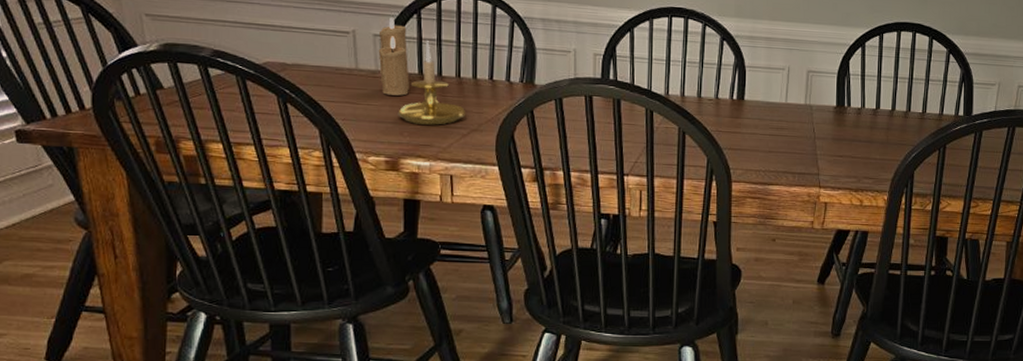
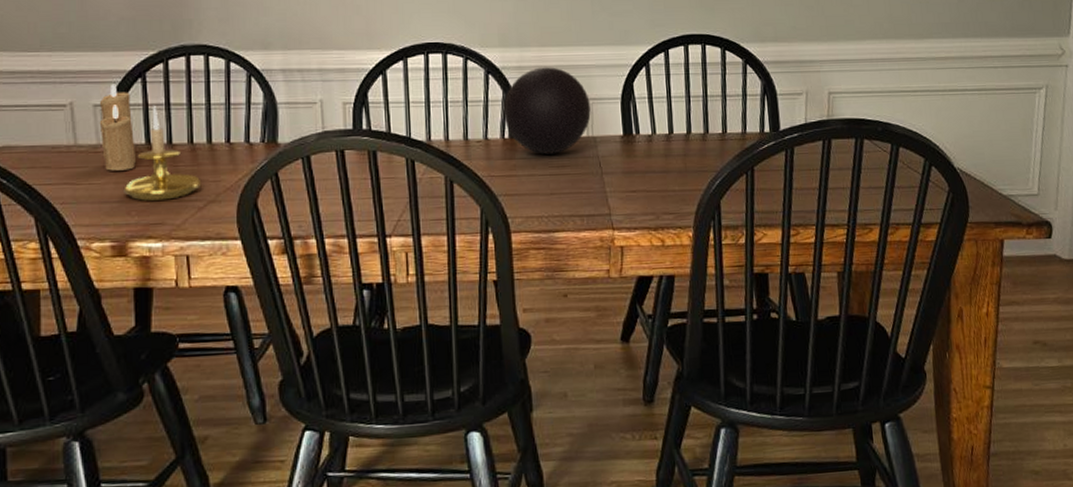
decorative ball: none [734,39,810,117] -> present [503,67,591,155]

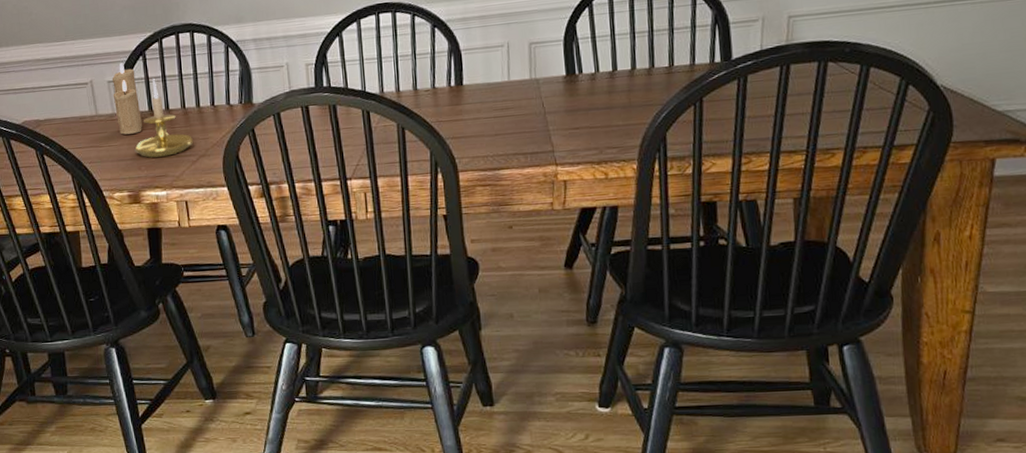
decorative ball: present [503,67,591,155] -> none [449,15,534,99]

